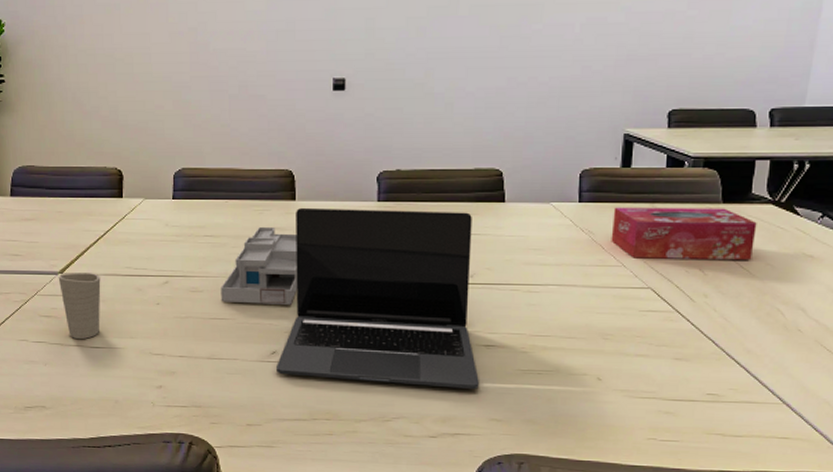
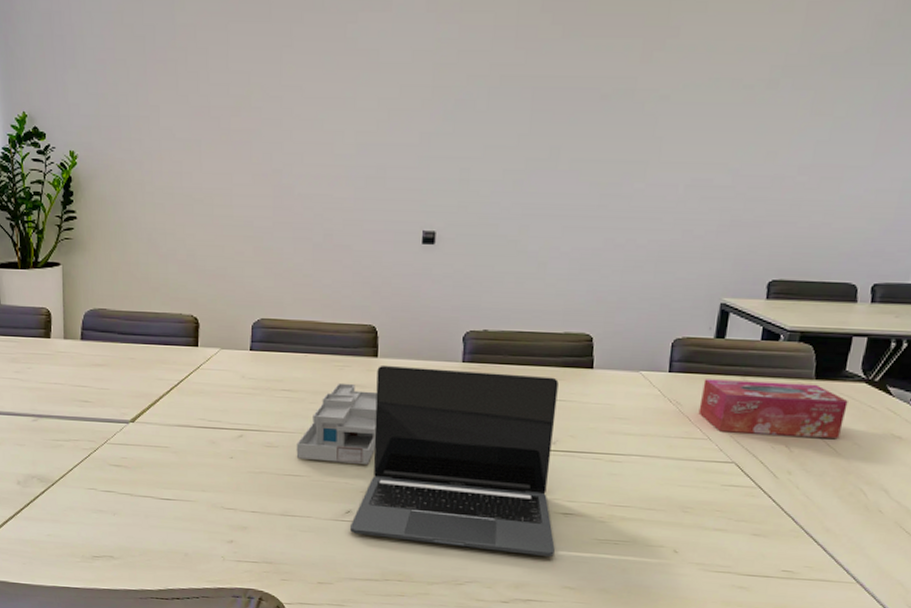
cup: present [58,273,101,339] -> none [129,422,173,490]

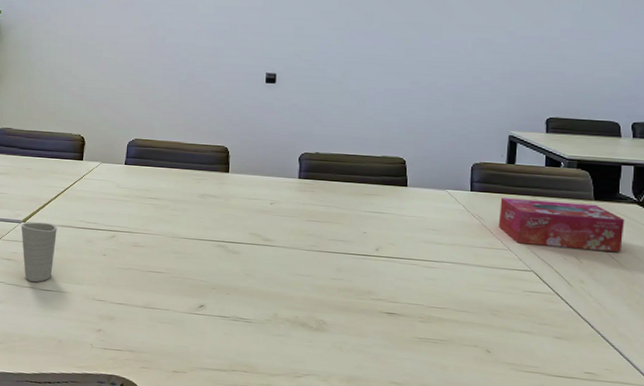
cup: none [129,422,173,490] -> present [21,222,57,282]
desk organizer: present [296,382,378,464] -> none [159,193,228,264]
laptop: present [350,365,559,557] -> none [203,179,381,353]

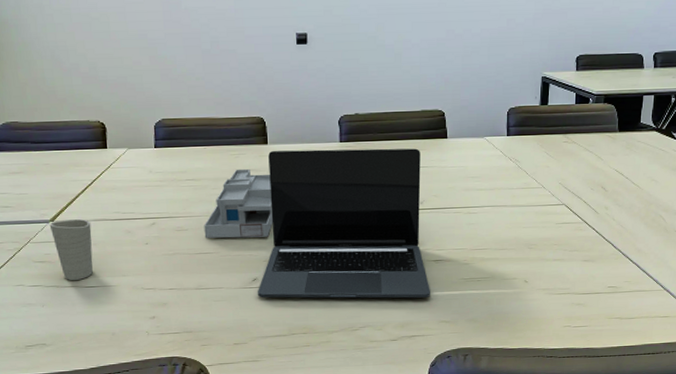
desk organizer: none [159,193,228,264] -> present [204,169,273,238]
laptop: none [203,179,381,353] -> present [258,148,430,298]
tissue box: present [498,198,625,252] -> none [533,136,645,181]

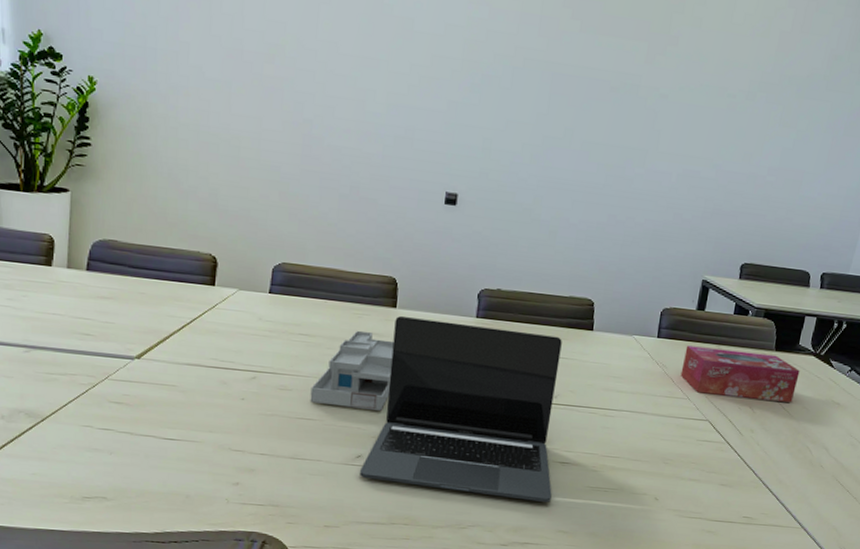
cup: present [49,219,94,280] -> none [134,358,182,430]
tissue box: none [533,136,645,181] -> present [680,345,800,403]

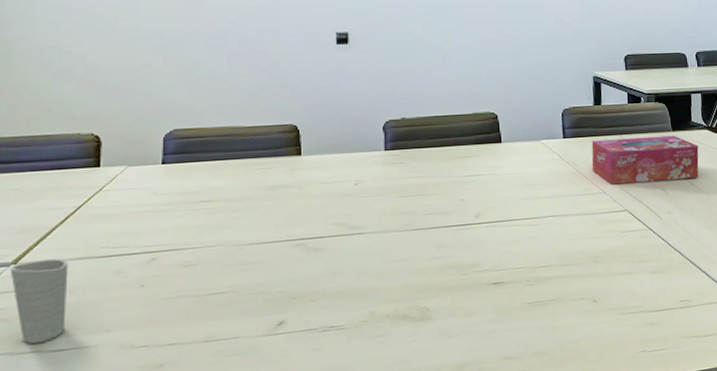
cup: none [134,358,182,430] -> present [10,258,69,344]
desk organizer: present [310,330,394,411] -> none [219,185,305,274]
laptop: present [360,315,562,502] -> none [284,155,491,347]

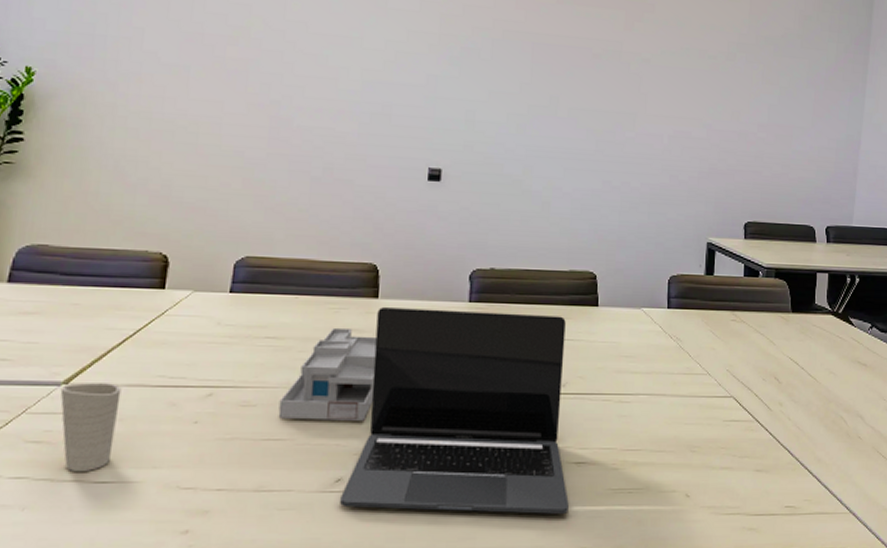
desk organizer: none [219,185,305,274] -> present [278,327,377,421]
laptop: none [284,155,491,347] -> present [340,306,569,514]
tissue box: present [591,135,699,185] -> none [697,314,820,368]

